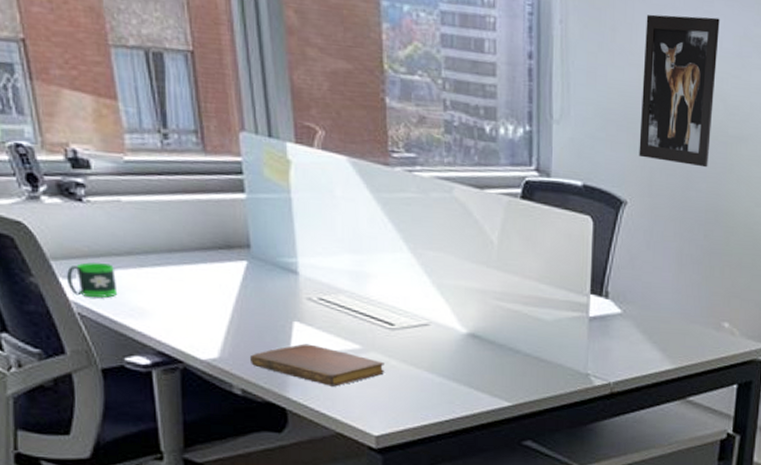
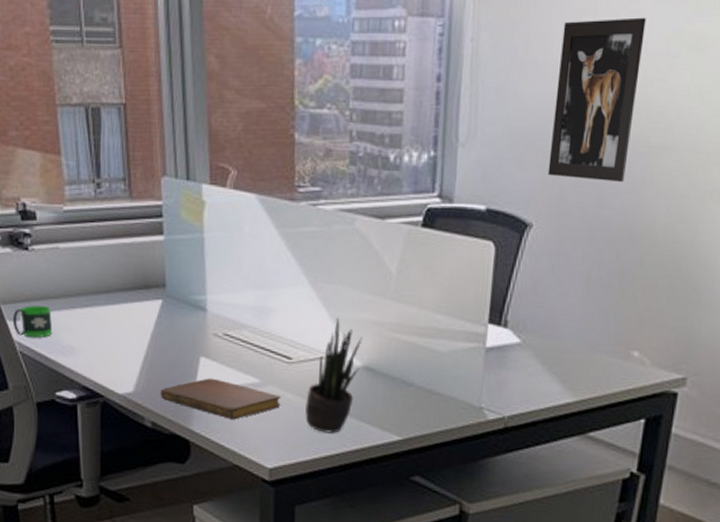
potted plant: none [410,285,467,400] -> present [305,318,363,433]

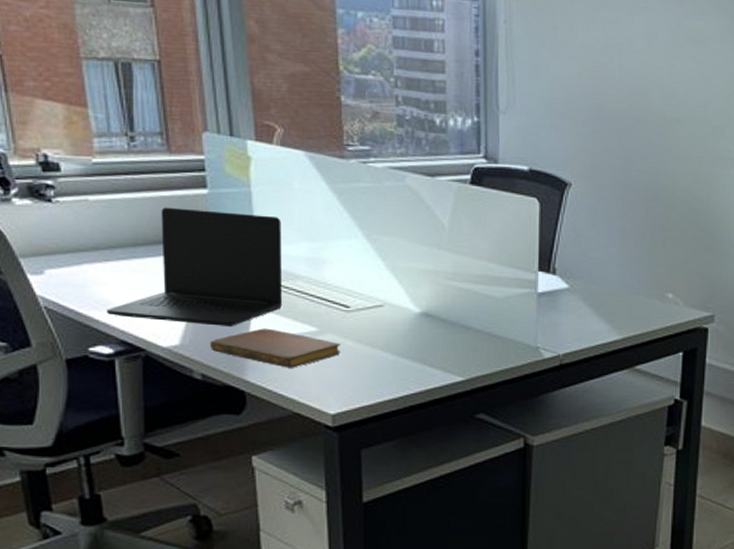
mug: present [13,305,53,338] -> none [35,259,83,292]
laptop: none [72,254,231,375] -> present [107,207,282,326]
potted plant: present [305,318,363,433] -> none [365,268,420,377]
wall art: present [548,17,646,183] -> none [581,12,654,149]

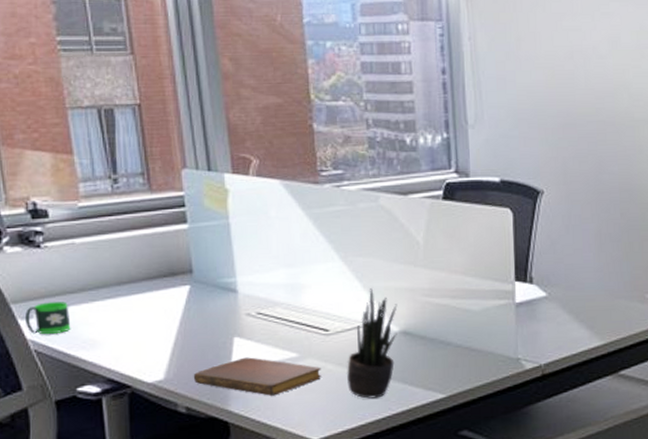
mug: none [35,259,83,292] -> present [25,302,71,335]
laptop: present [107,207,282,326] -> none [93,244,262,358]
potted plant: none [365,268,420,377] -> present [346,288,397,399]

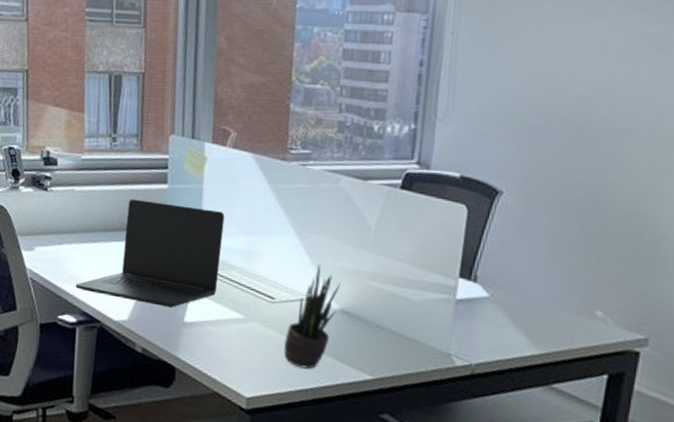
mug: present [25,302,71,335] -> none [27,238,62,267]
laptop: none [93,244,262,358] -> present [75,199,225,308]
notebook: present [193,357,321,396] -> none [152,311,262,351]

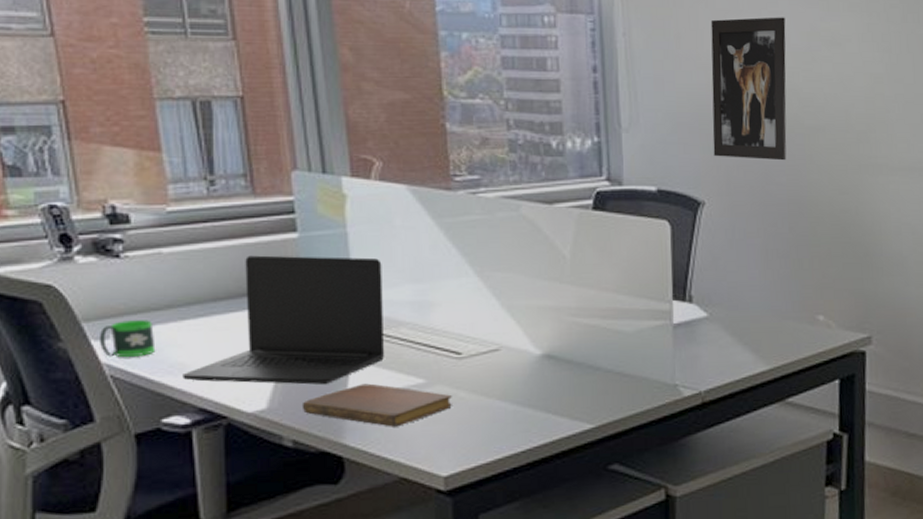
mug: none [27,238,62,267] -> present [100,320,156,358]
notebook: none [152,311,262,351] -> present [301,383,452,427]
potted plant: present [283,265,341,369] -> none [480,307,540,430]
wall art: none [518,20,611,159] -> present [710,17,787,161]

